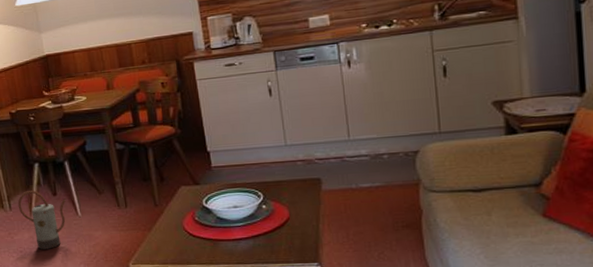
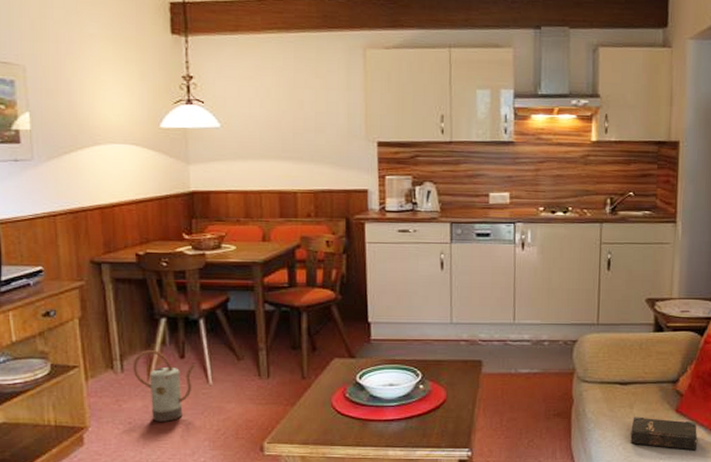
hardback book: none [491,223,575,257] -> present [630,417,698,451]

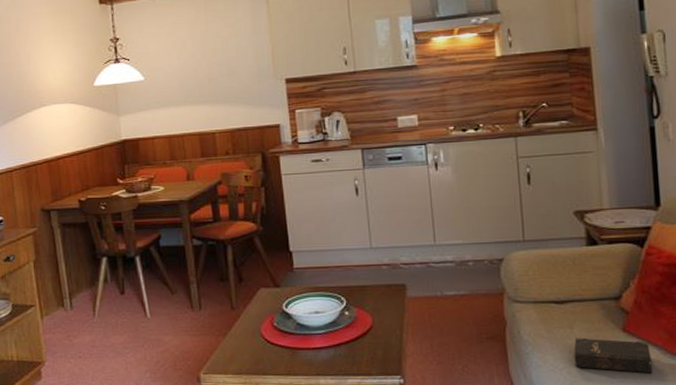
watering can: present [133,350,197,422] -> none [80,288,135,355]

